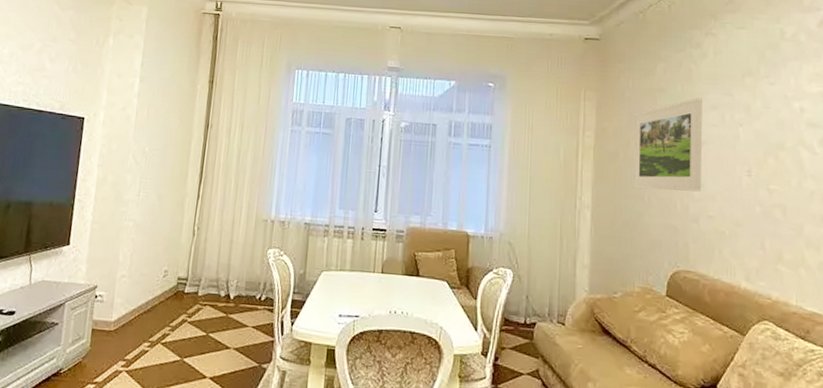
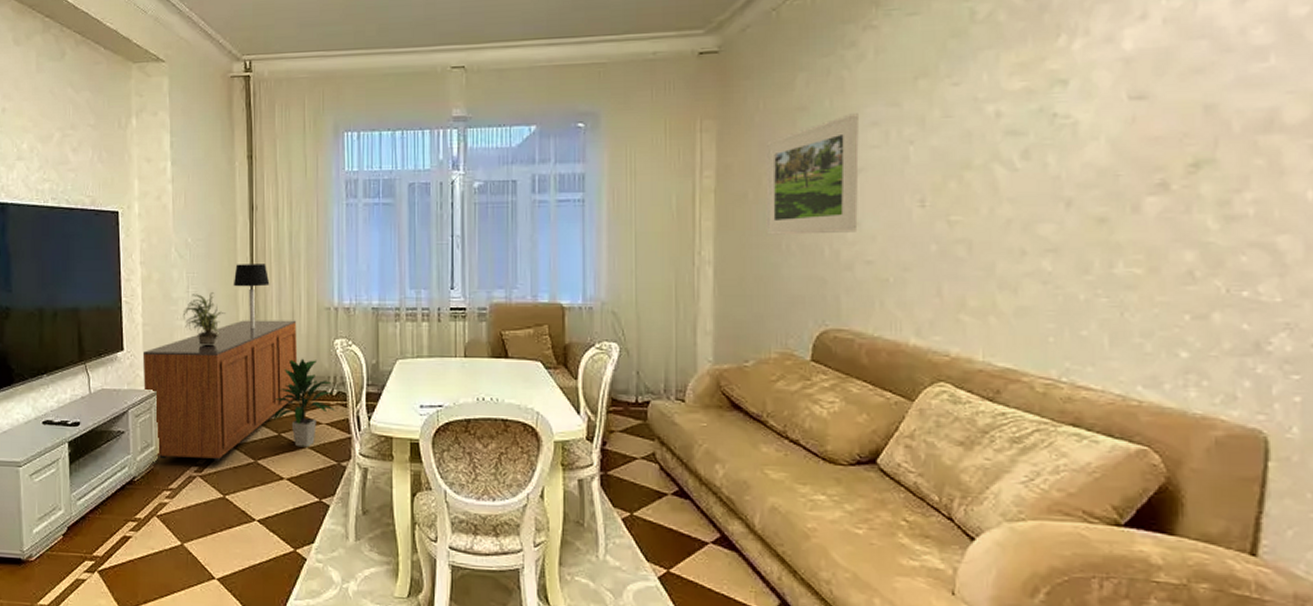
sideboard: none [83,225,236,358] -> present [142,320,297,462]
potted plant: none [130,197,172,247] -> present [182,292,226,345]
table lamp: none [181,174,216,234] -> present [233,264,270,328]
indoor plant: none [204,264,263,349] -> present [274,358,337,448]

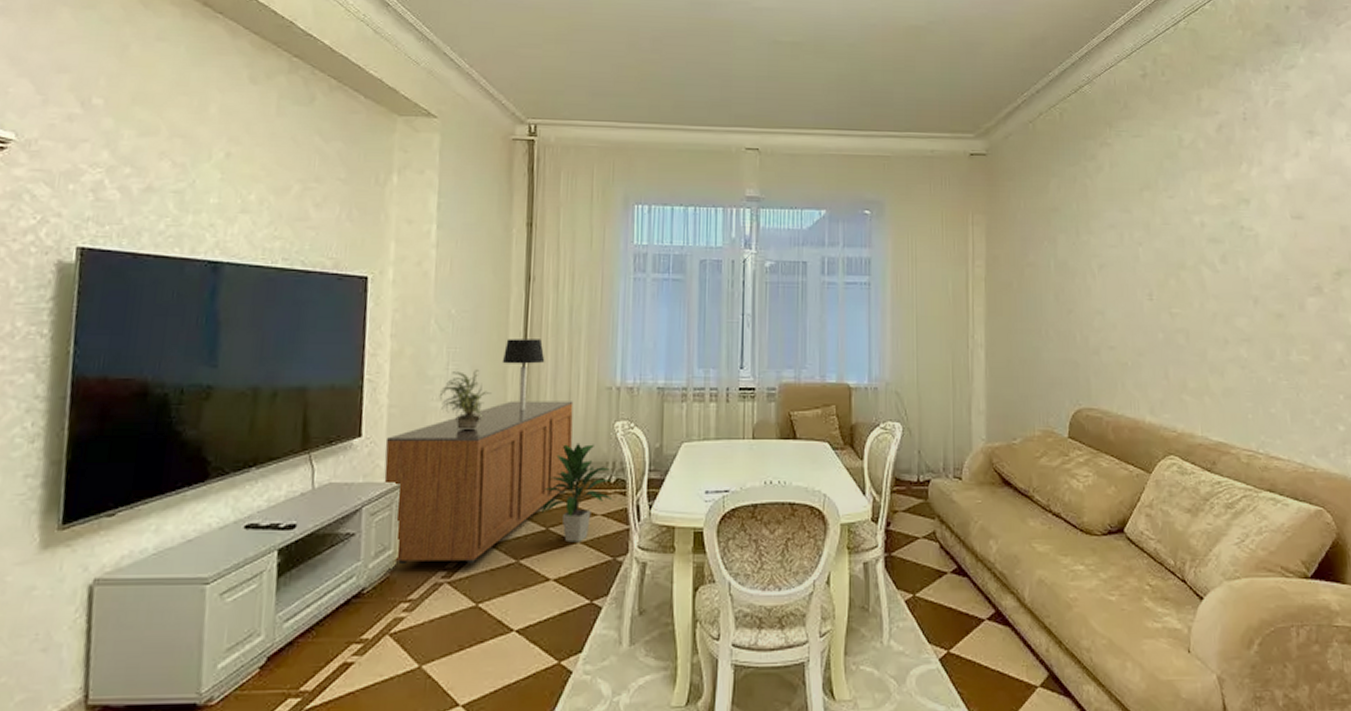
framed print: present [765,113,859,235] -> none [1027,216,1102,322]

